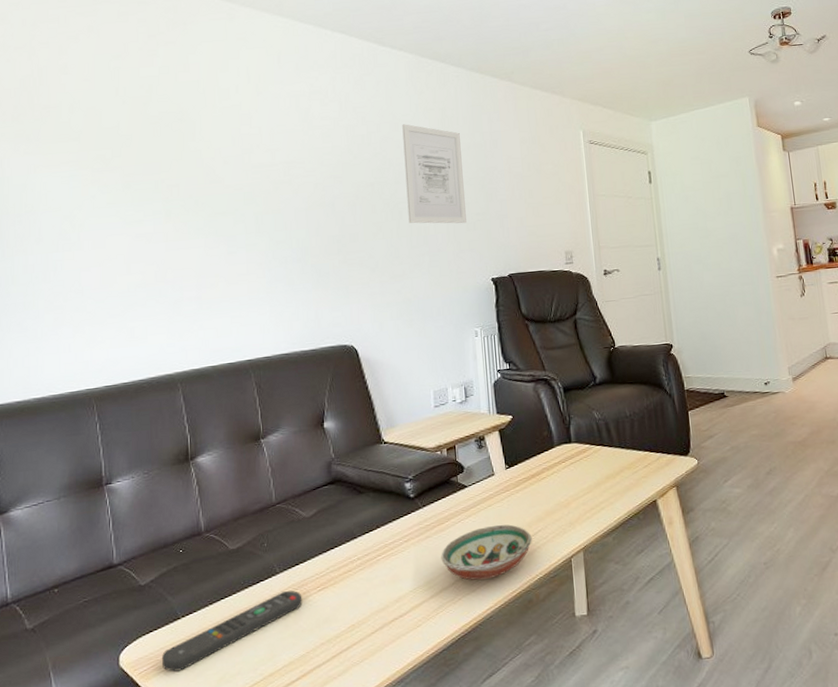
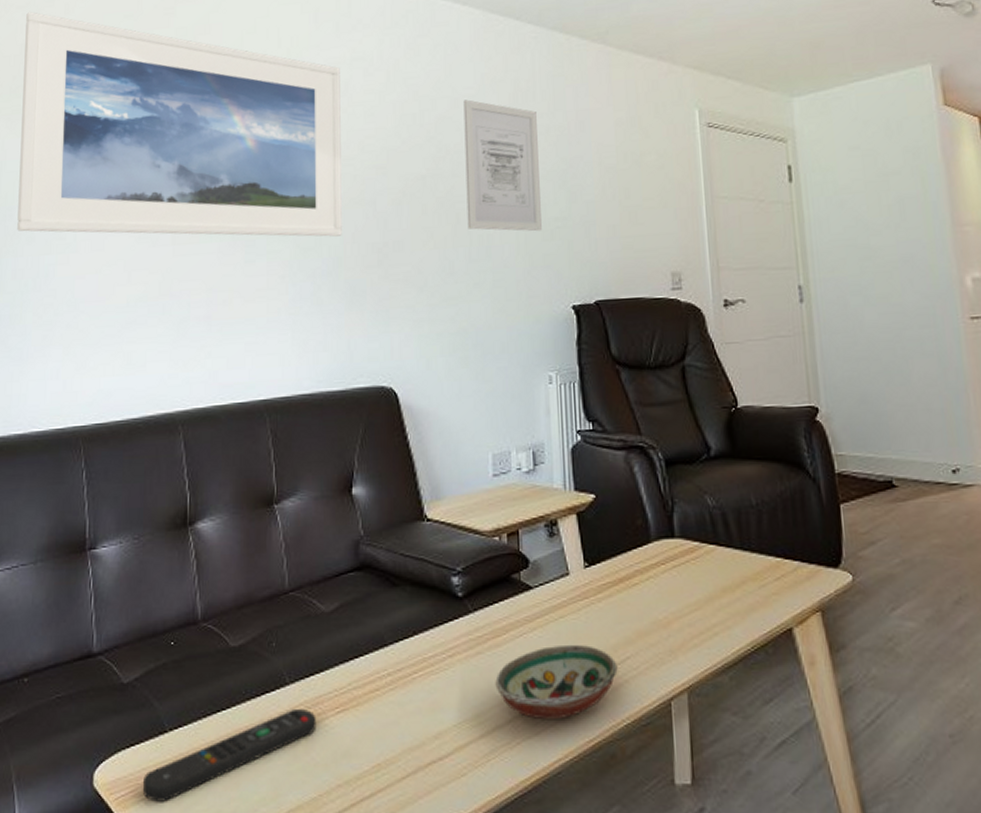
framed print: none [23,52,308,234] -> present [17,12,342,237]

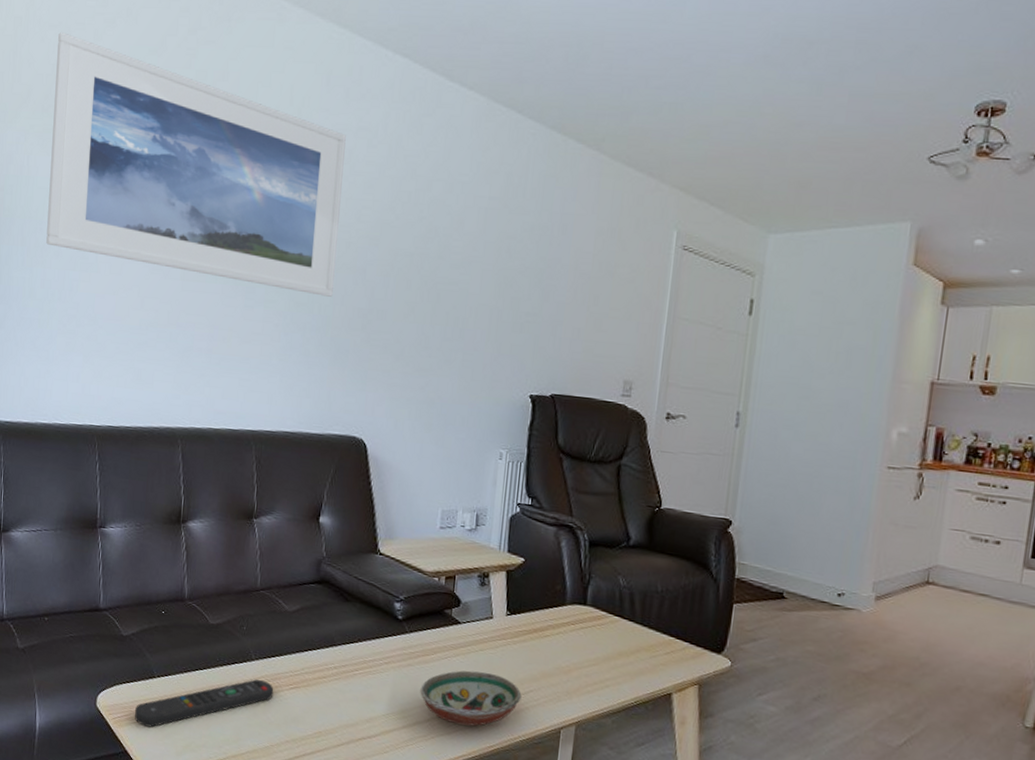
wall art: present [463,99,543,232] -> none [446,186,524,323]

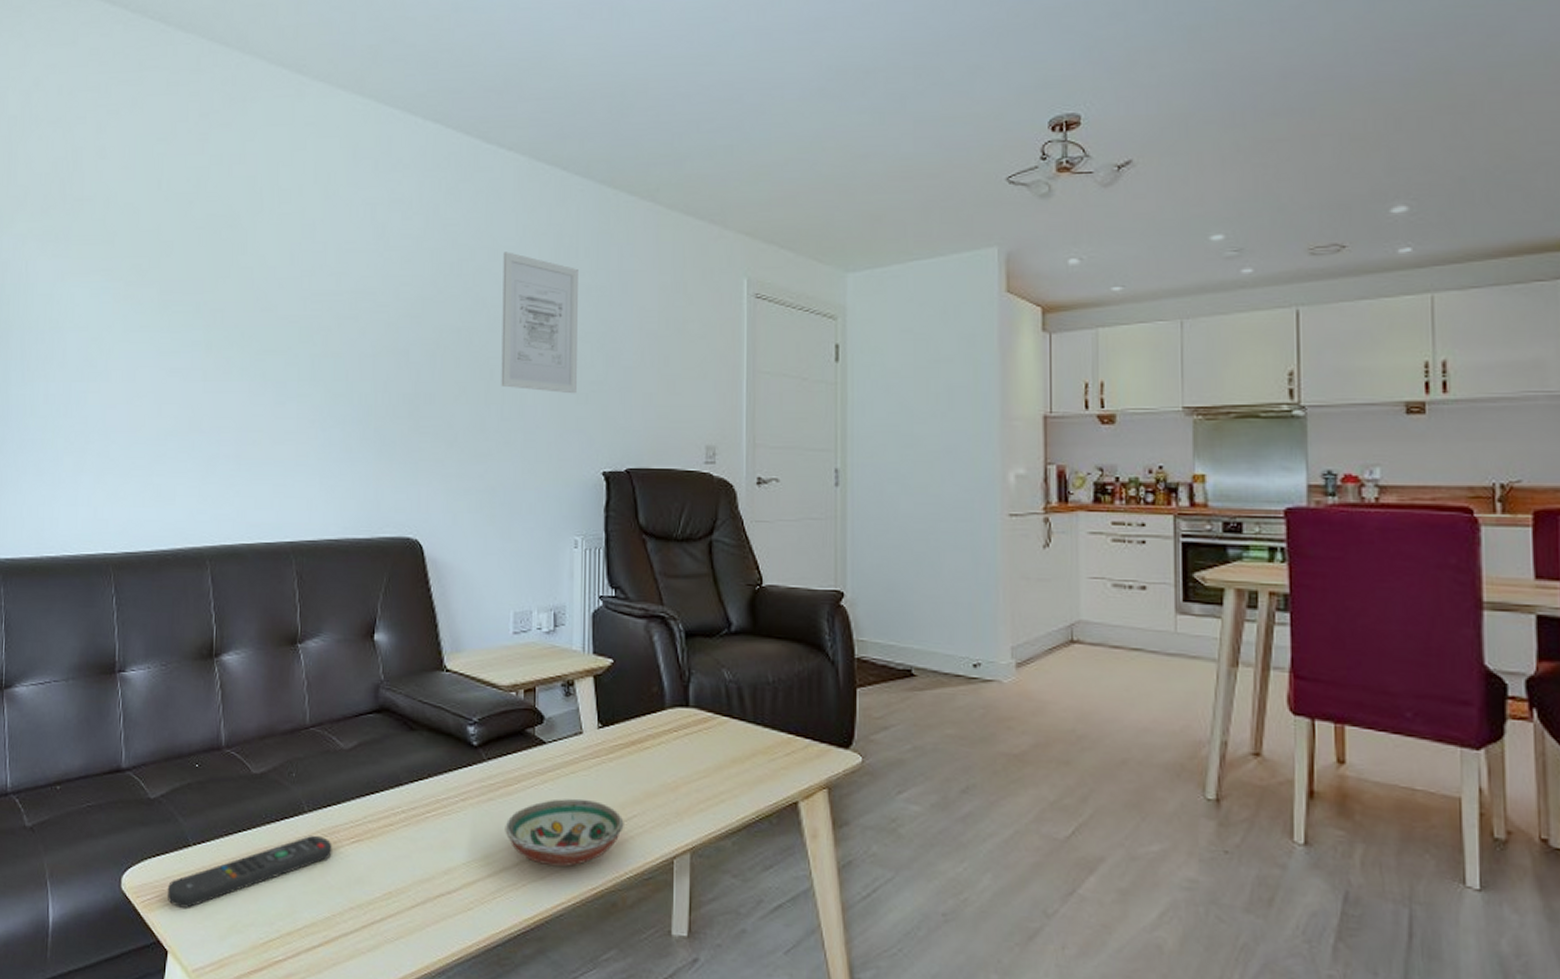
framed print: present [46,32,346,297] -> none [49,128,378,384]
wall art: none [446,186,524,323] -> present [501,252,578,394]

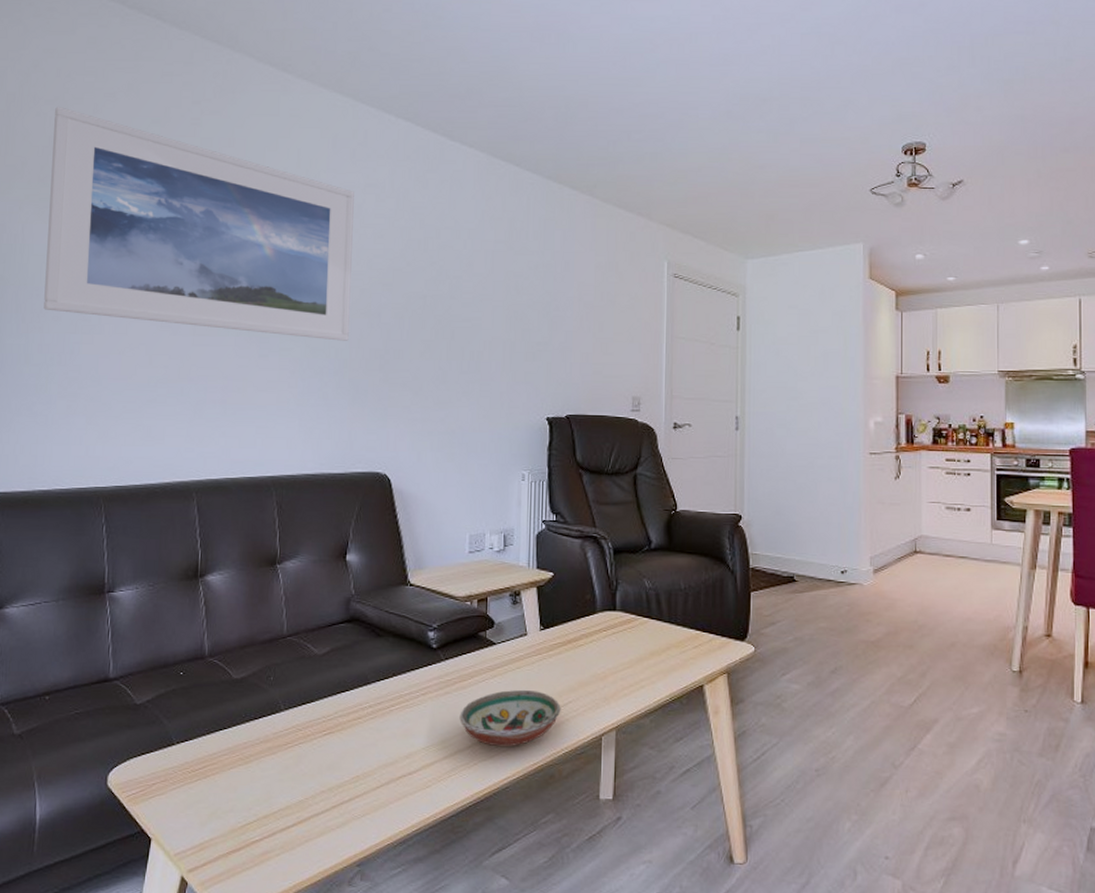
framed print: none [49,128,378,384] -> present [44,107,354,341]
remote control: present [168,835,332,908] -> none [152,730,306,800]
wall art: present [501,252,578,394] -> none [461,232,528,353]

